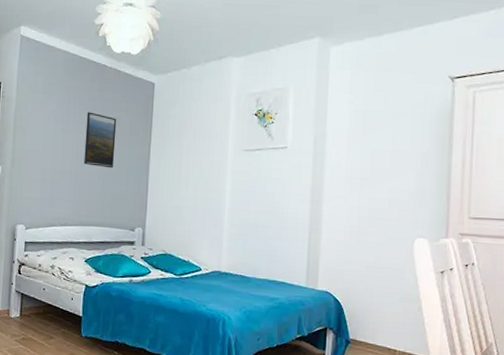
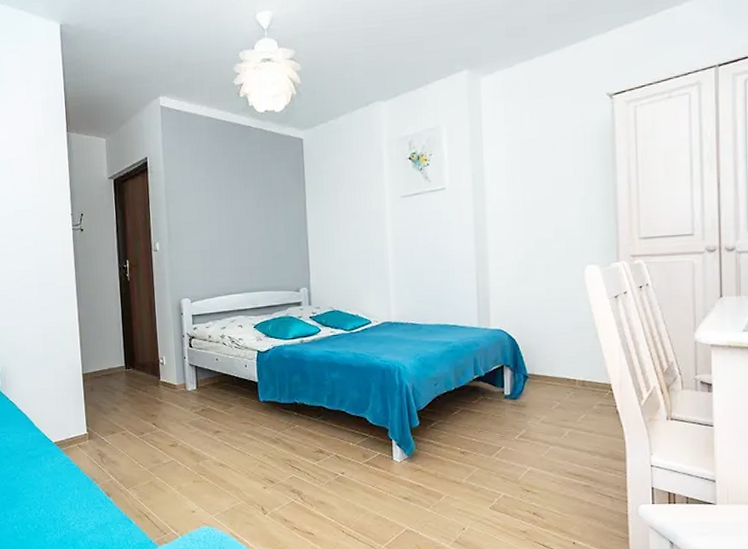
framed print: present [84,112,117,169] -> none [237,176,271,232]

